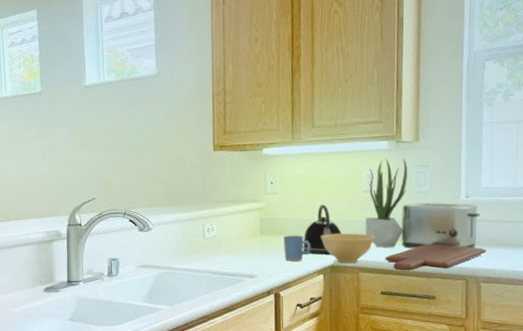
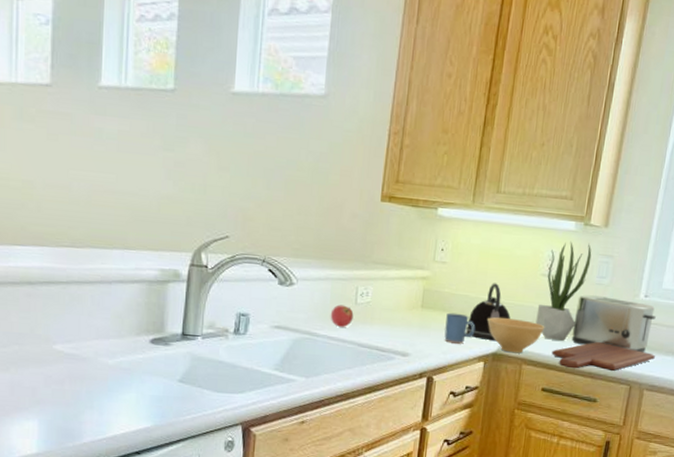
fruit: none [184,241,204,261] -> present [330,304,354,328]

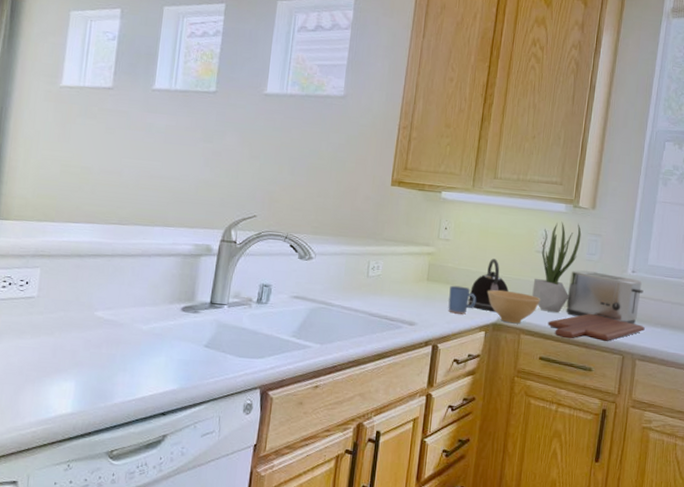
fruit: present [330,304,354,328] -> none [344,277,366,299]

